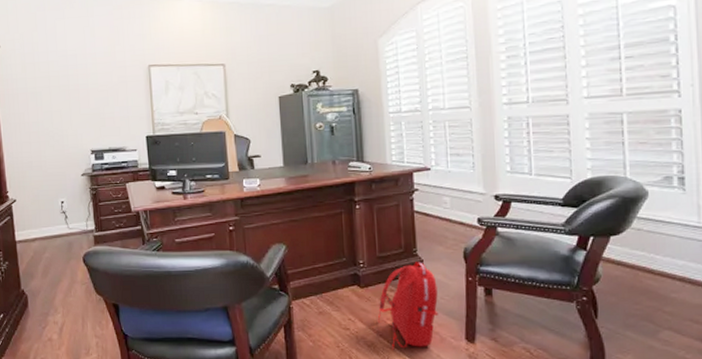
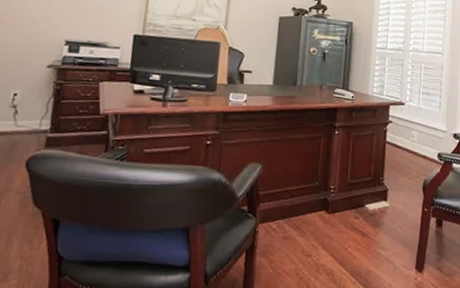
backpack: present [377,262,439,350] -> none [339,190,397,278]

